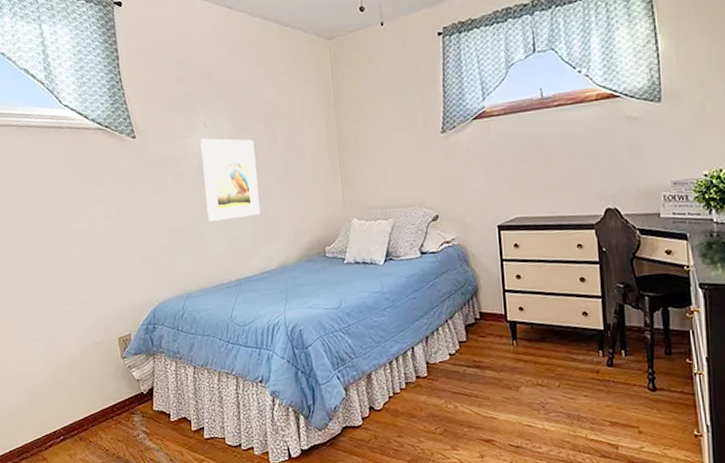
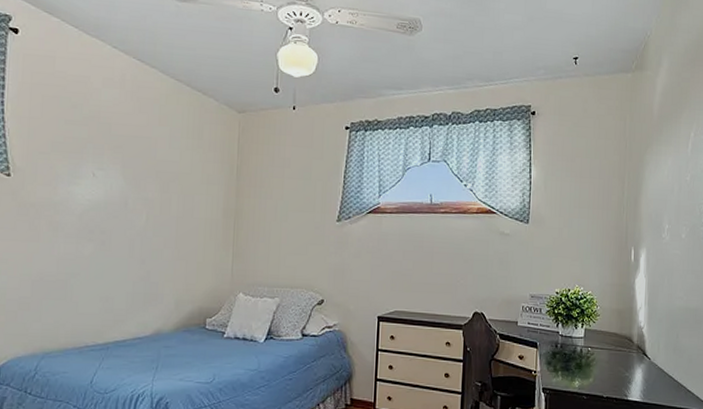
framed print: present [200,138,261,222] -> none [81,189,146,278]

